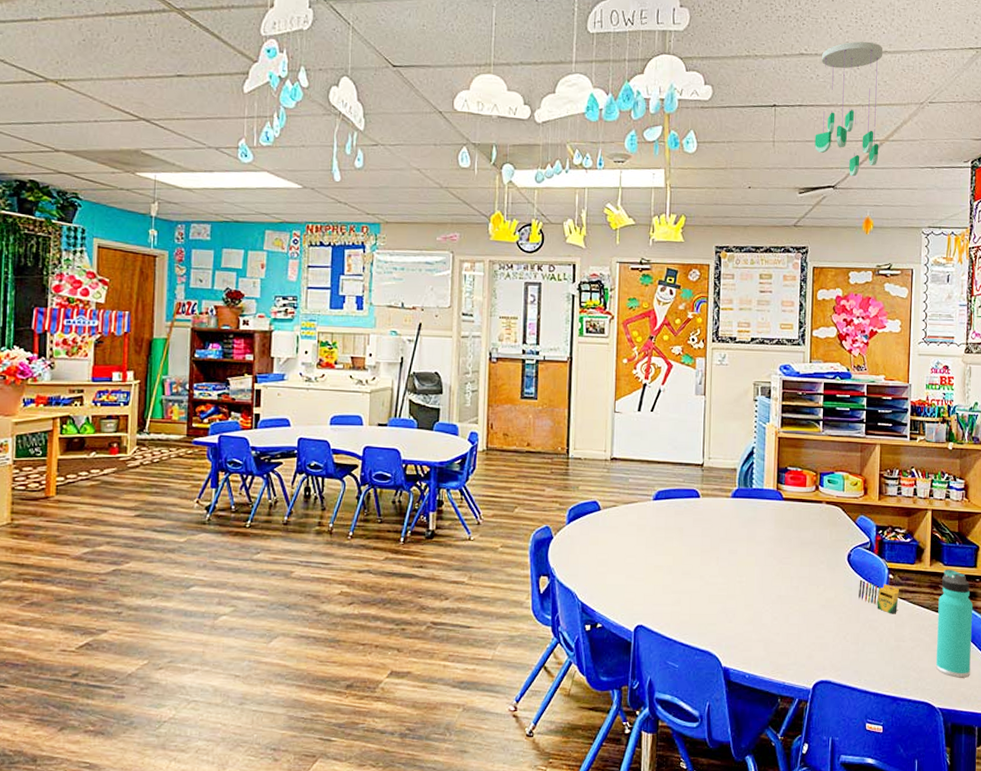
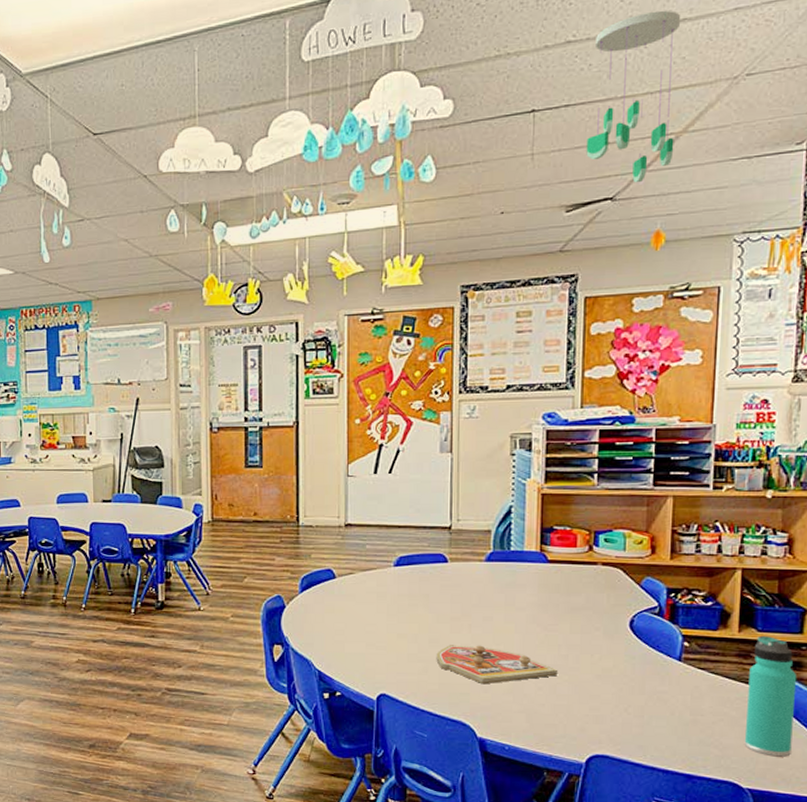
knob puzzle: none [688,576,791,615] -> present [436,645,558,685]
crayon: present [858,579,899,614] -> none [644,647,697,686]

